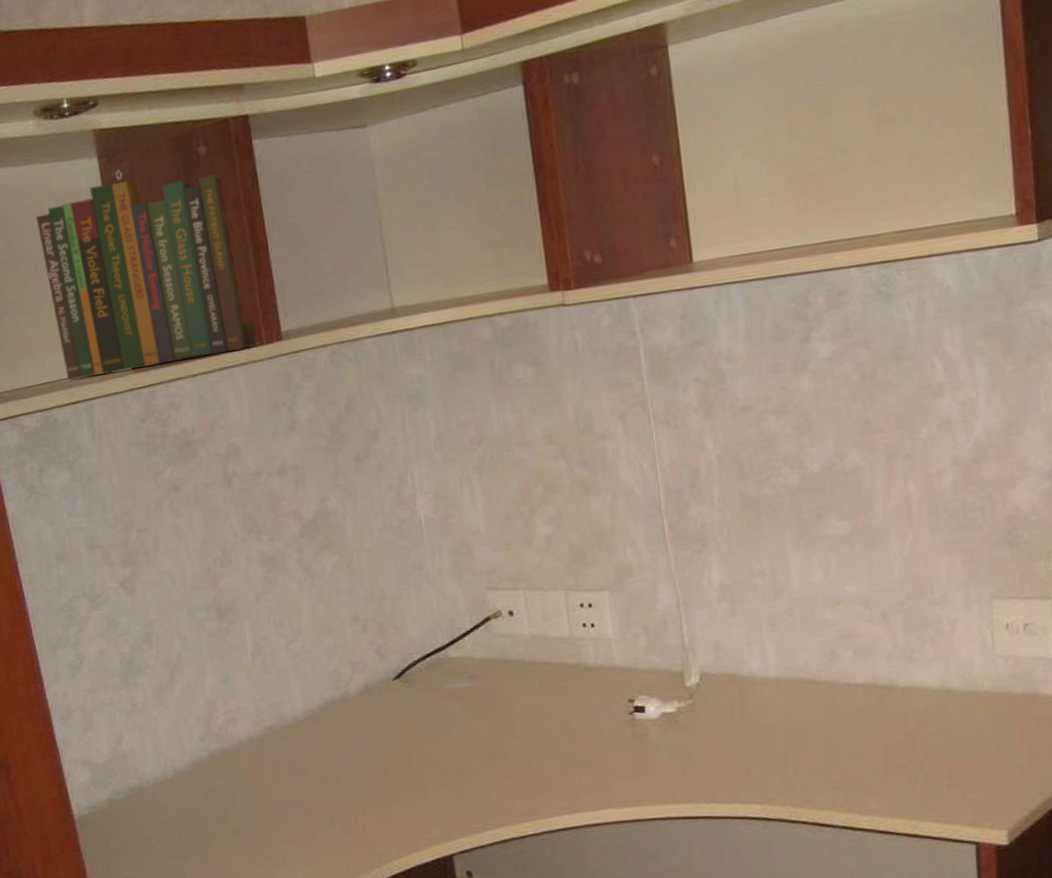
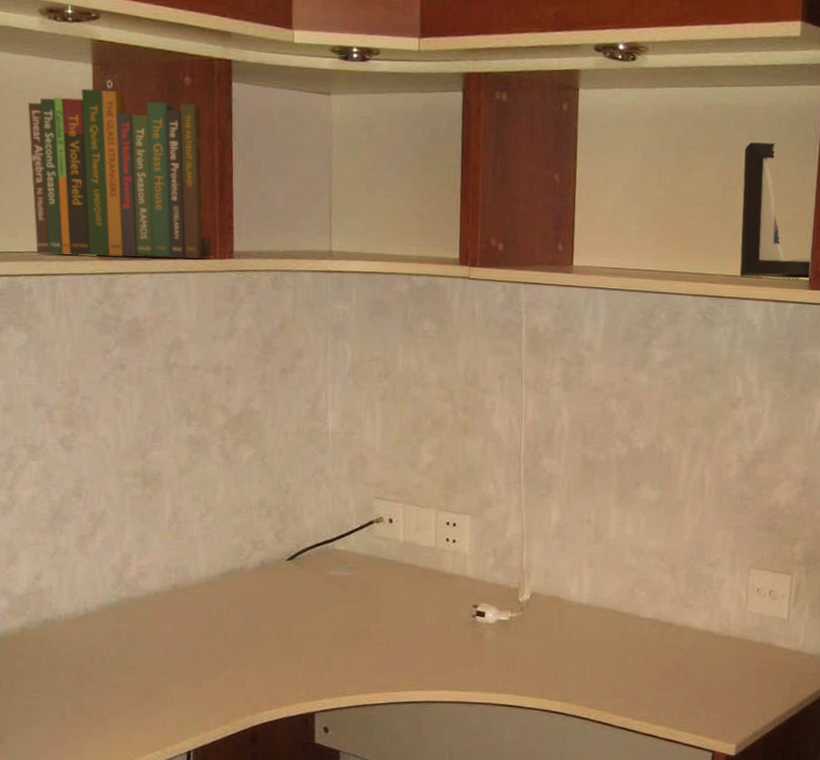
picture frame: none [899,49,1019,229] -> present [739,142,811,279]

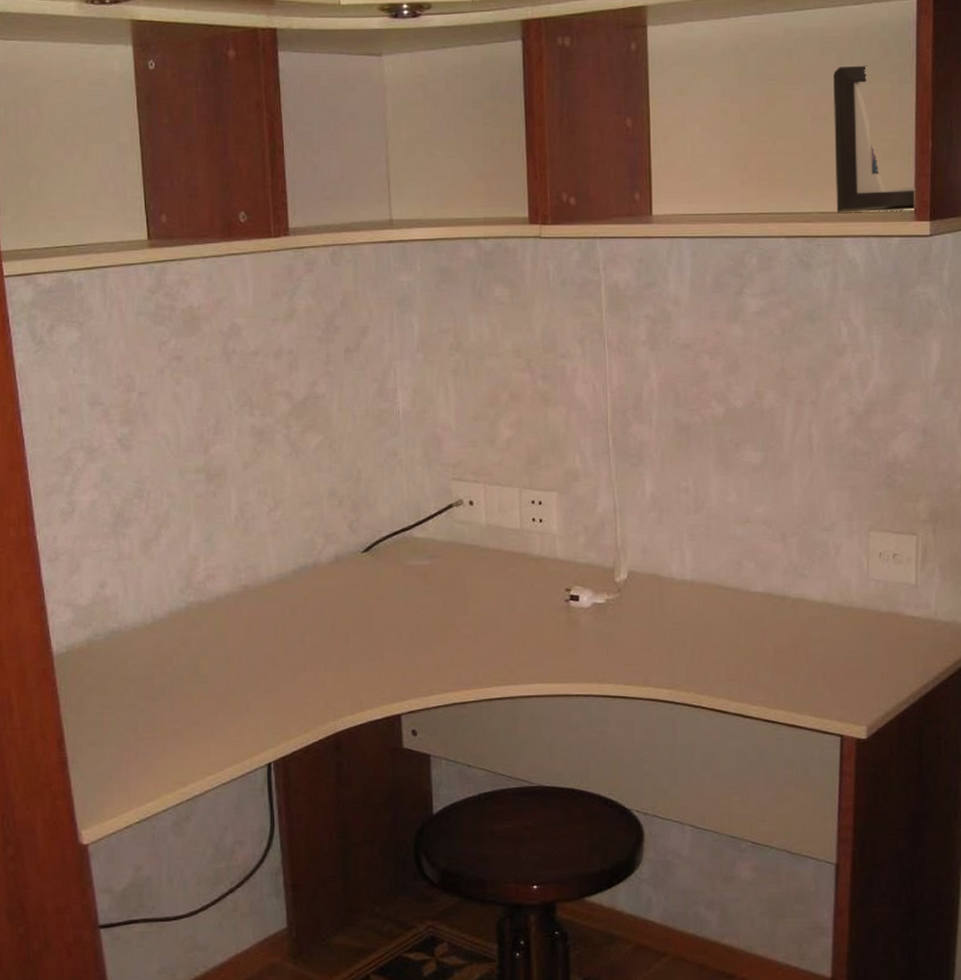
books: present [27,88,212,259] -> none [68,71,267,246]

